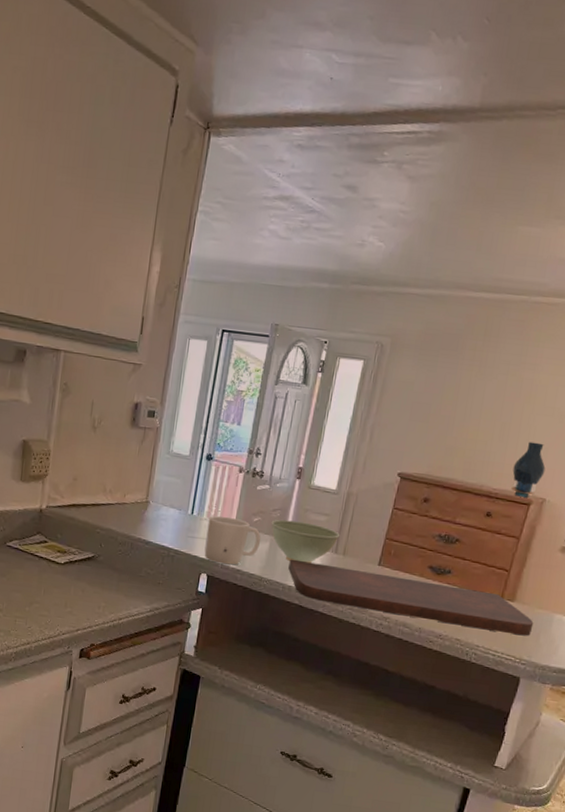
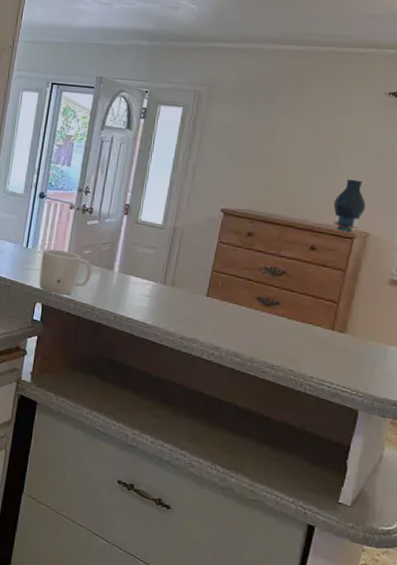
bowl: present [271,519,340,564] -> none [101,252,168,294]
cutting board: present [288,559,534,636] -> none [119,289,368,368]

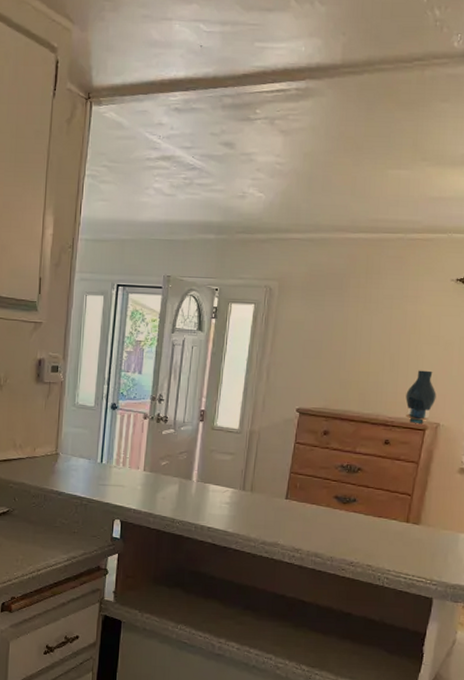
mug: present [38,248,92,295] -> none [116,462,170,509]

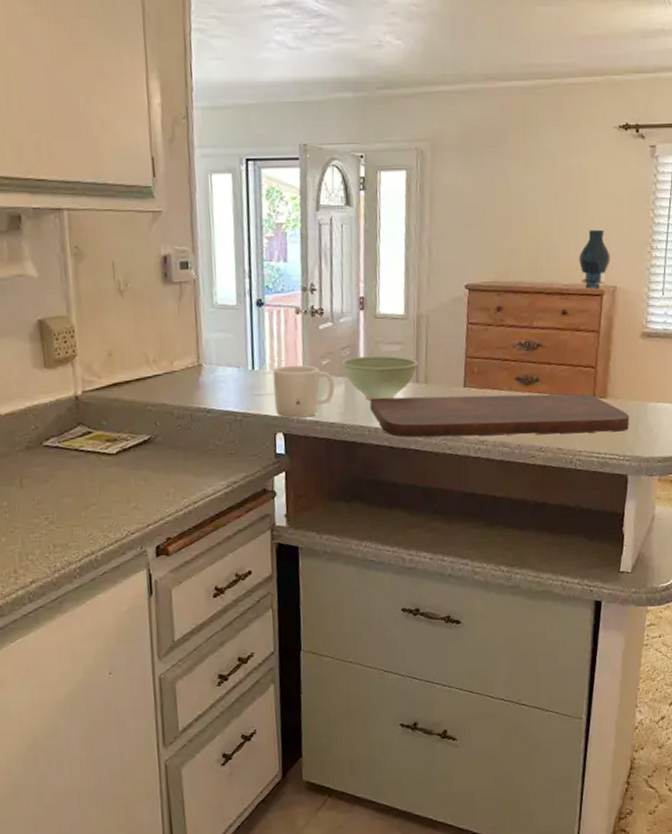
mug: none [116,462,170,509] -> present [272,365,335,418]
bowl: none [178,461,247,502] -> present [342,355,418,401]
cutting board: none [199,499,441,557] -> present [370,393,630,438]

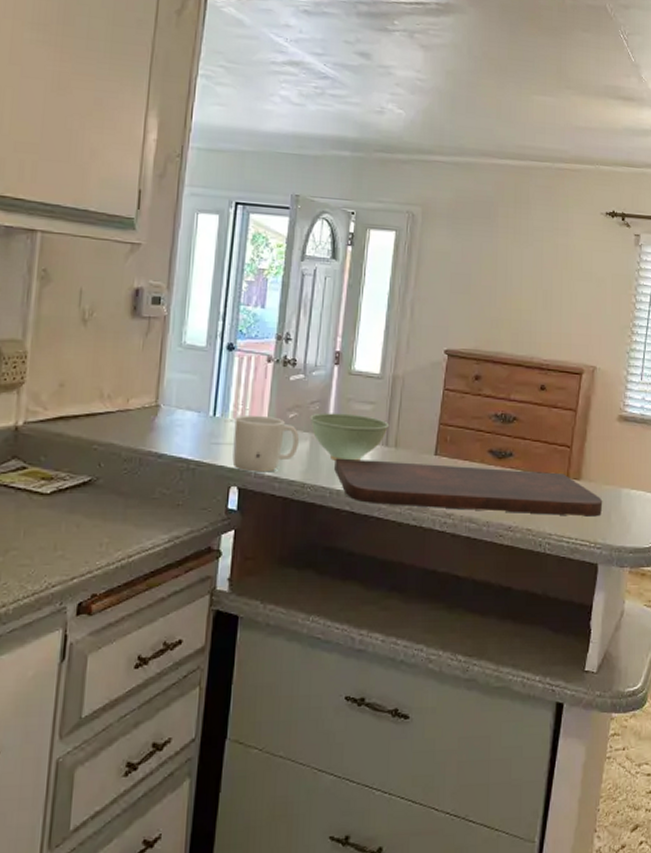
vase: present [579,229,610,289] -> none [560,308,591,367]

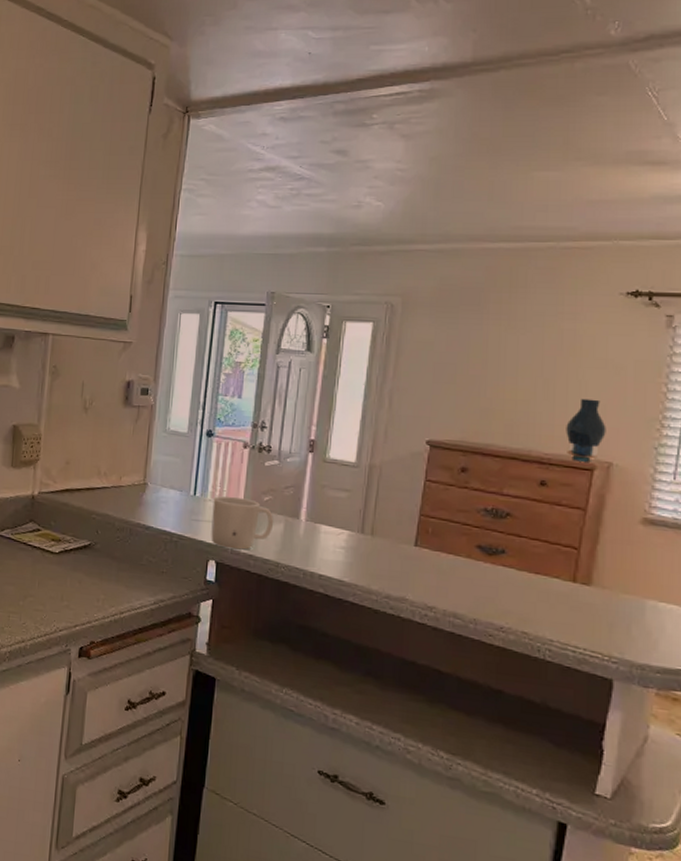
bowl: present [309,413,390,461] -> none [284,497,366,546]
cutting board: present [334,458,603,517] -> none [308,541,621,628]
vase: none [560,308,591,367] -> present [566,398,606,462]

